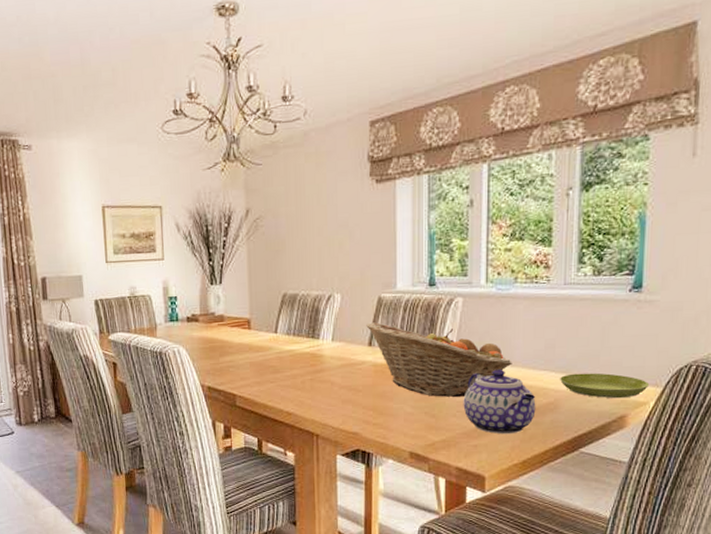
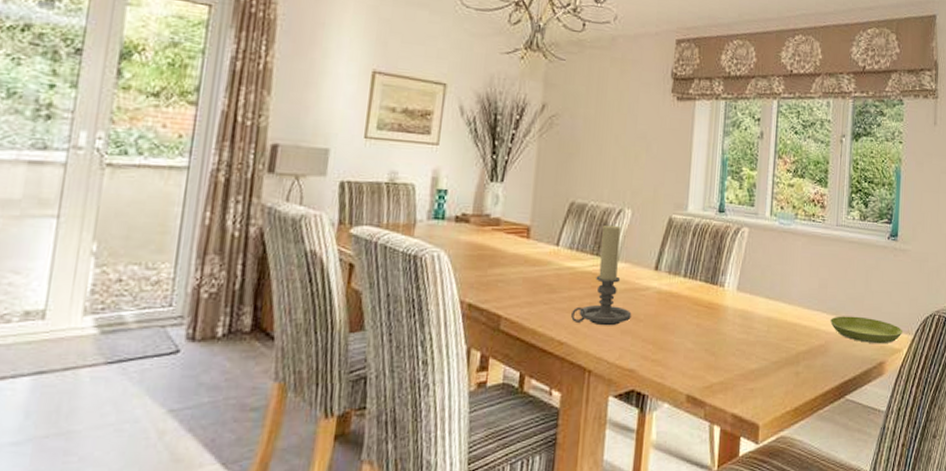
candle holder: none [295,308,350,398] -> present [571,223,632,326]
fruit basket: present [366,322,512,398] -> none [654,244,790,335]
teapot: present [463,369,536,435] -> none [742,306,809,378]

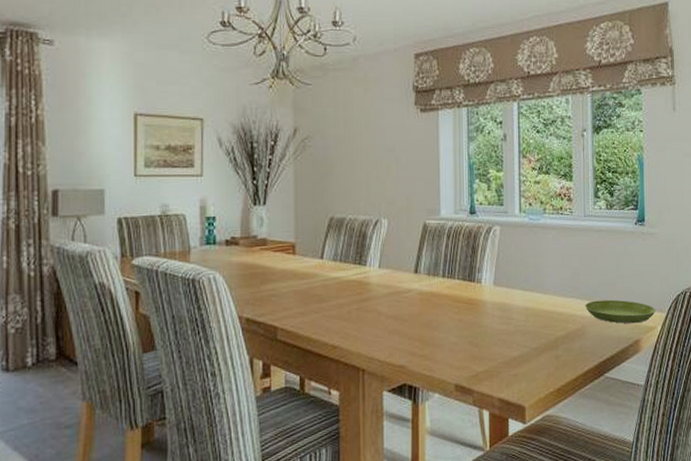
candle holder: present [571,223,632,326] -> none [341,234,397,328]

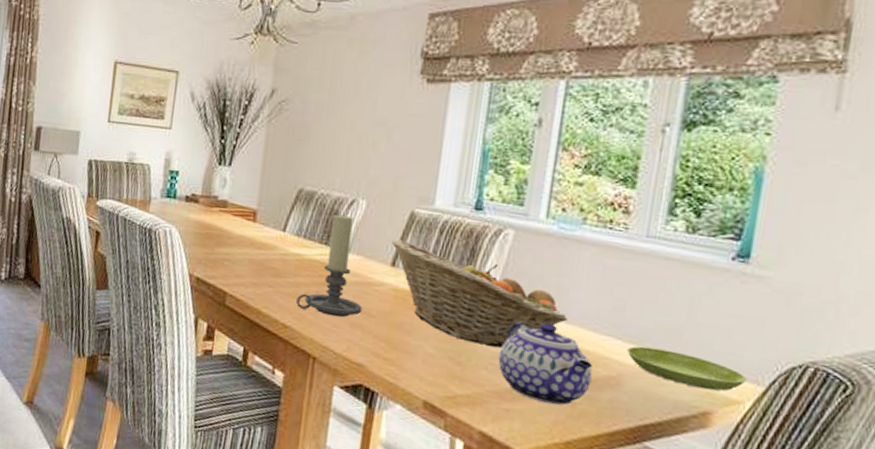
candle holder: none [341,234,397,328] -> present [296,213,363,318]
fruit basket: none [412,249,545,326] -> present [391,239,568,348]
teapot: none [503,296,567,362] -> present [498,321,592,406]

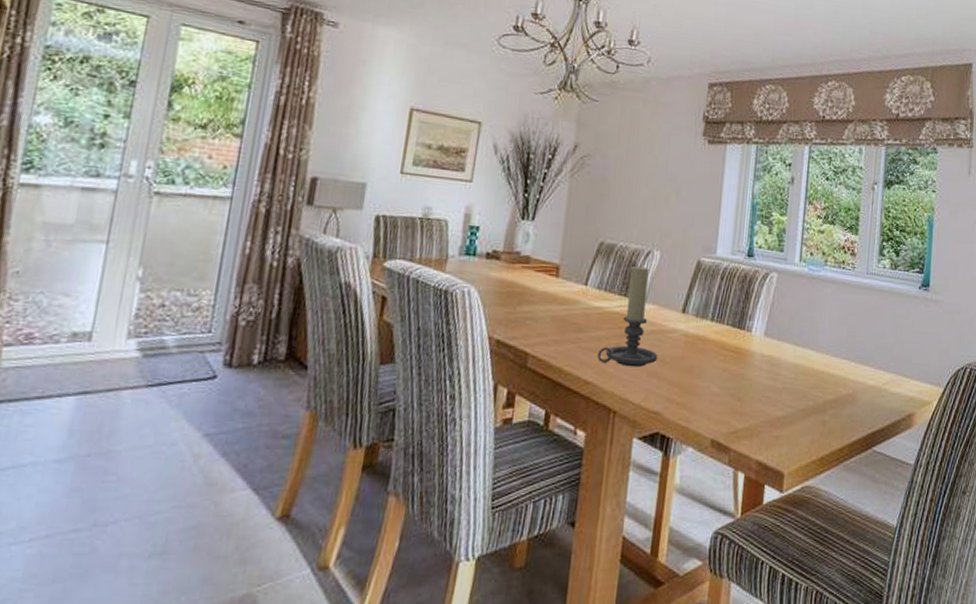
fruit basket: present [391,239,568,348] -> none [682,287,818,381]
teapot: present [498,321,592,406] -> none [769,353,836,426]
saucer: present [627,346,748,391] -> none [859,365,934,396]

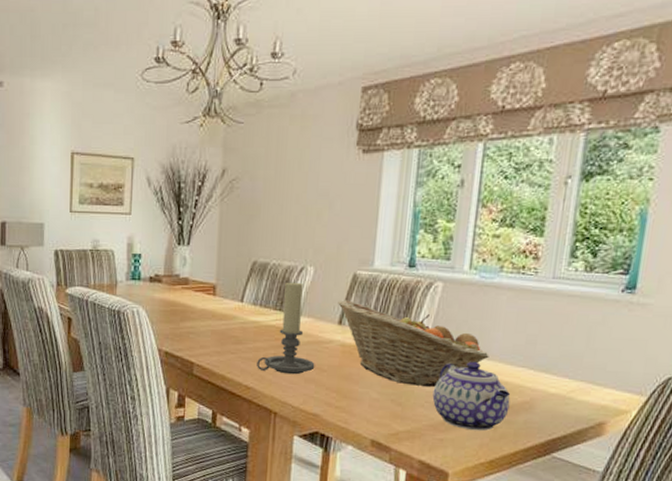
fruit basket: none [682,287,818,381] -> present [338,300,489,387]
teapot: none [769,353,836,426] -> present [432,361,510,431]

